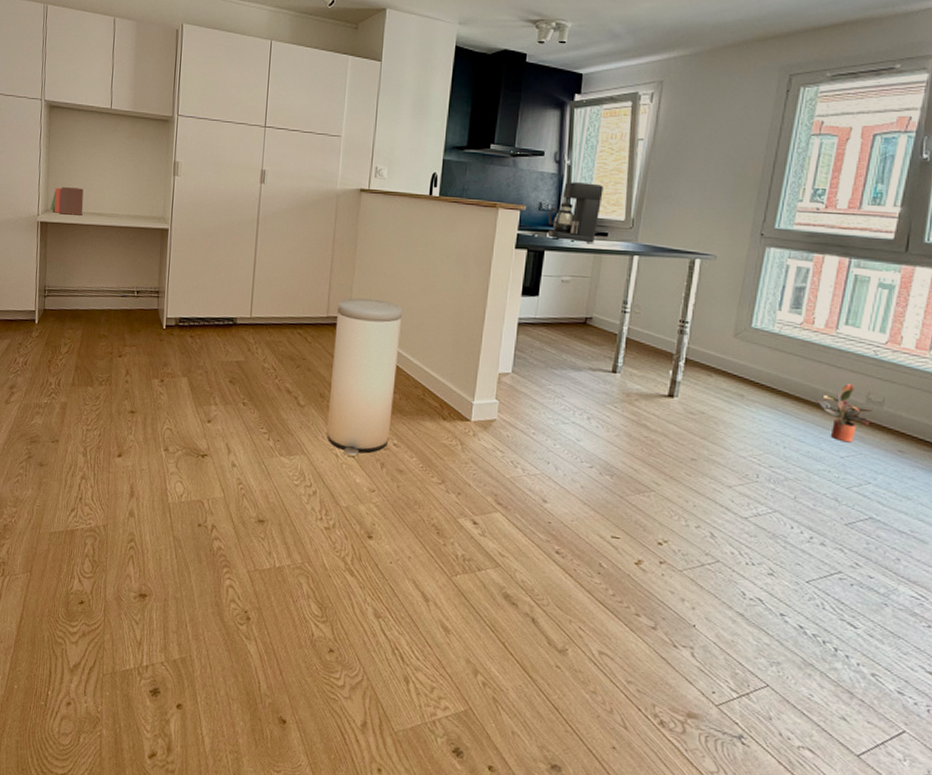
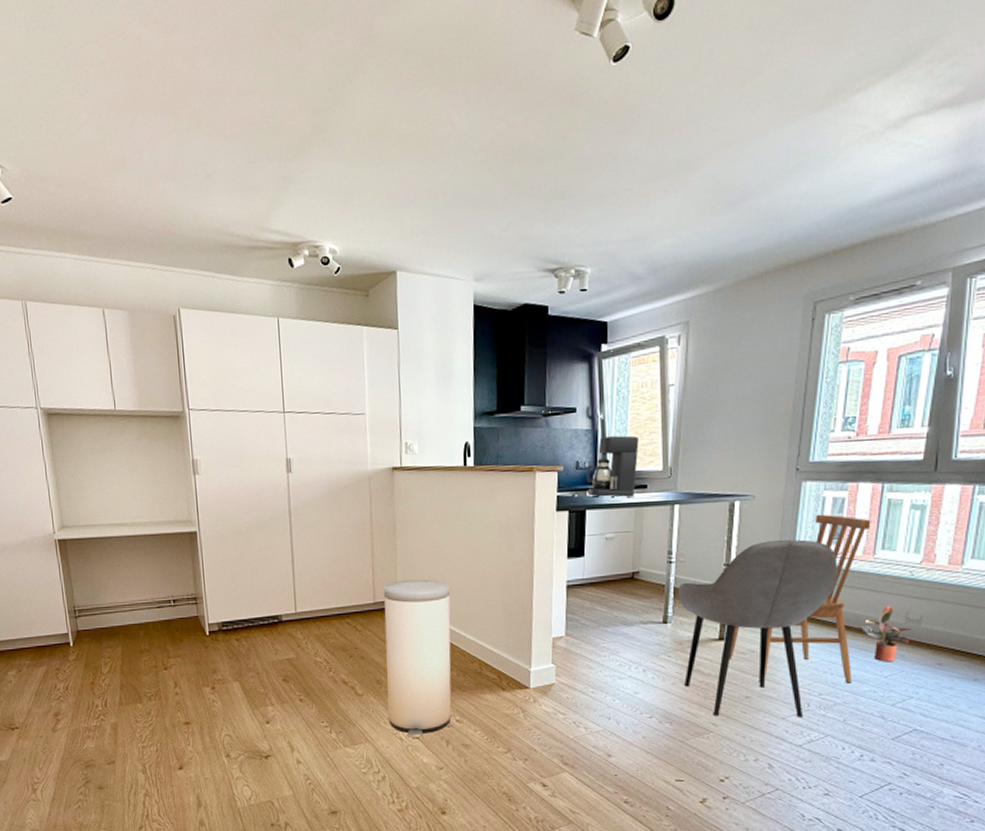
books: present [50,187,84,216] -> none [66,499,103,530]
armchair: none [629,302,798,488] -> present [678,539,838,717]
dining chair: none [677,281,835,459] -> present [729,514,871,683]

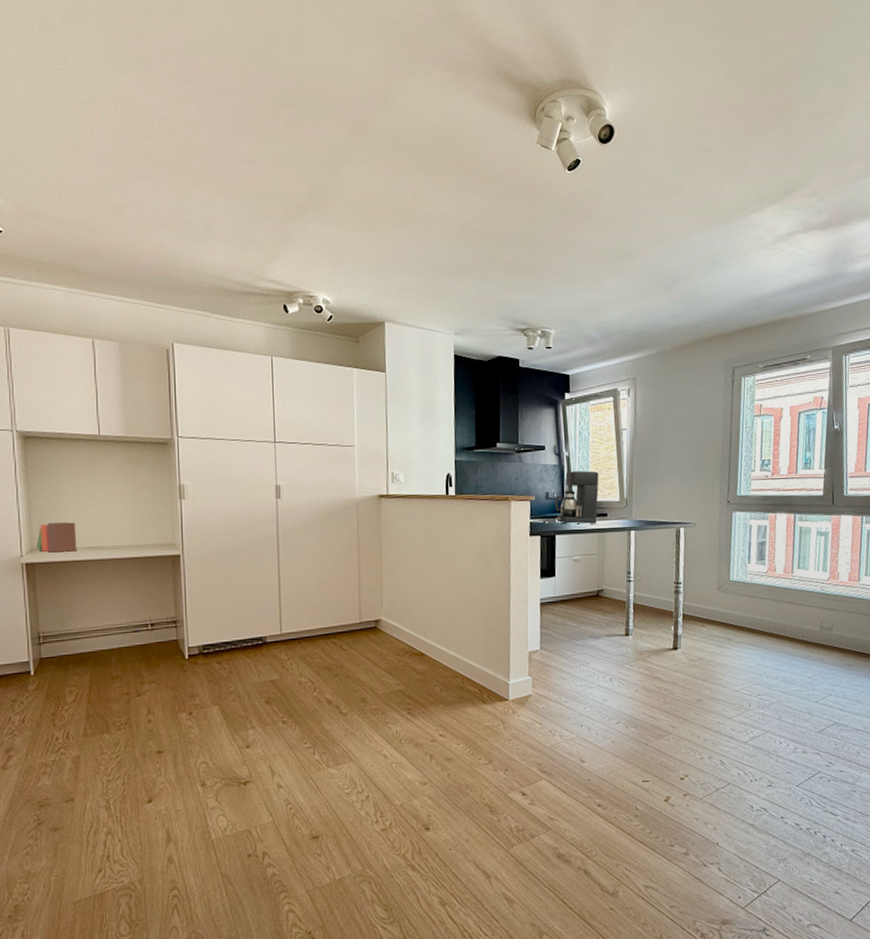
books: none [66,499,103,530] -> present [36,522,77,554]
pedal bin: present [384,579,452,738] -> none [369,599,435,755]
armchair: present [678,539,838,717] -> none [637,561,766,719]
dining chair: present [729,514,871,683] -> none [682,539,788,686]
potted plant: present [858,606,911,662] -> none [784,617,826,665]

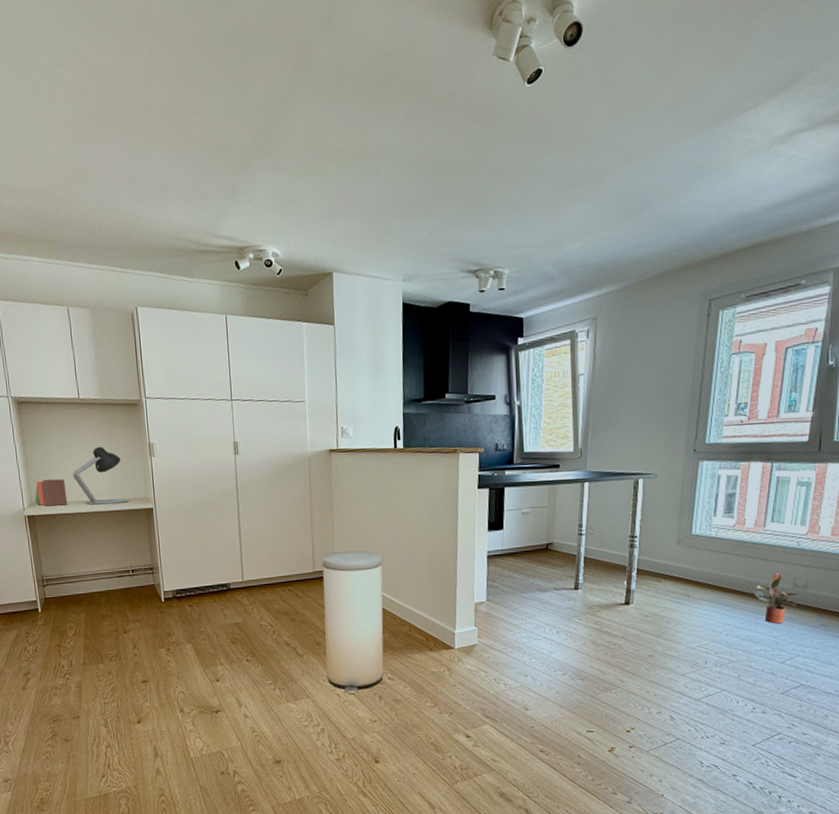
desk lamp: none [85,487,151,551] -> present [72,446,128,505]
pedal bin: none [369,599,435,755] -> present [322,550,384,694]
coffee maker: present [555,471,599,525] -> none [504,420,552,477]
potted plant: none [784,617,826,665] -> present [750,573,798,624]

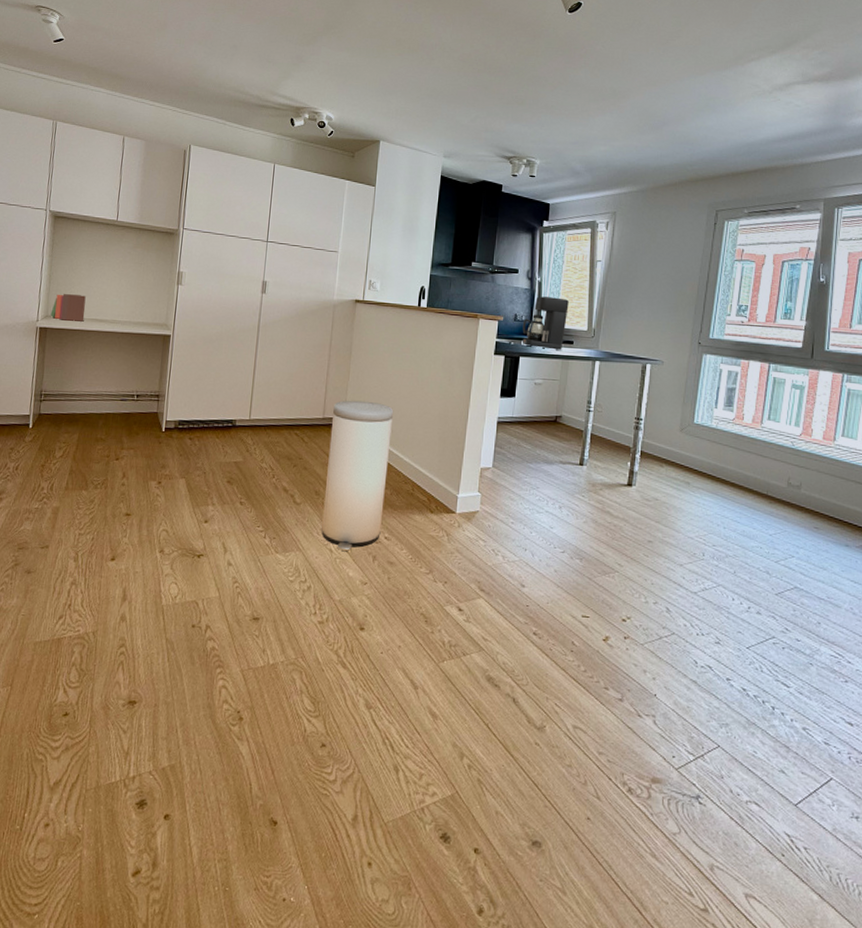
desk lamp: present [72,446,128,505] -> none [94,268,147,327]
coffee maker: none [504,420,552,477] -> present [522,296,569,351]
potted plant: present [750,573,798,624] -> none [747,471,793,522]

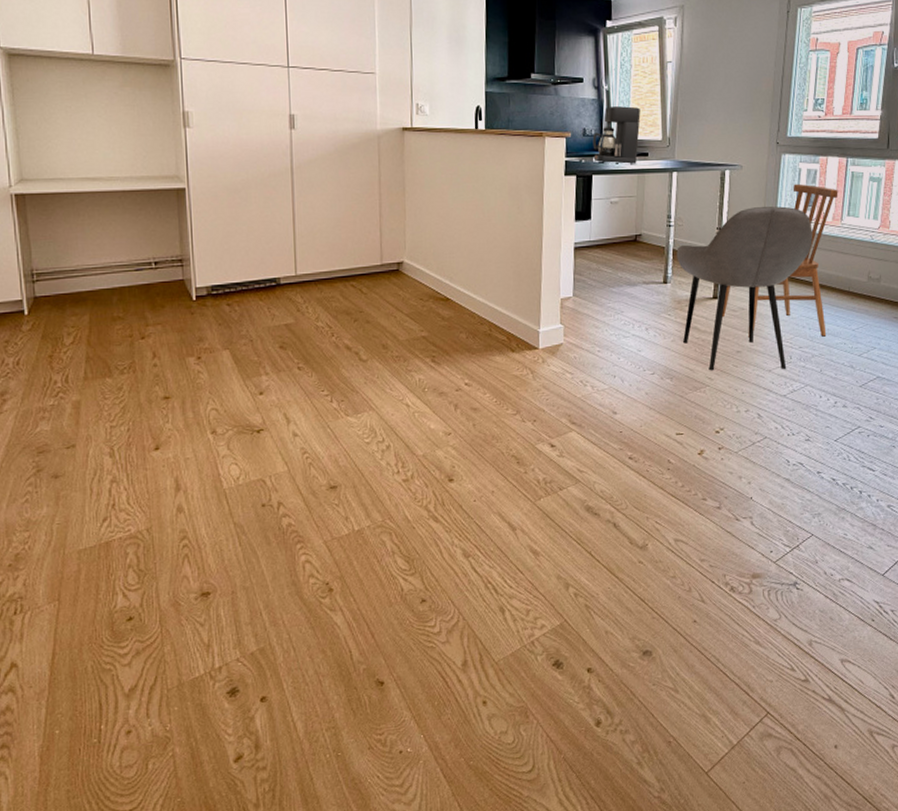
books: present [50,294,86,322] -> none [26,150,72,184]
pedal bin: present [321,400,394,551] -> none [391,240,461,404]
armchair: none [594,402,731,565] -> present [676,206,813,371]
dining chair: none [635,383,759,538] -> present [722,183,838,337]

